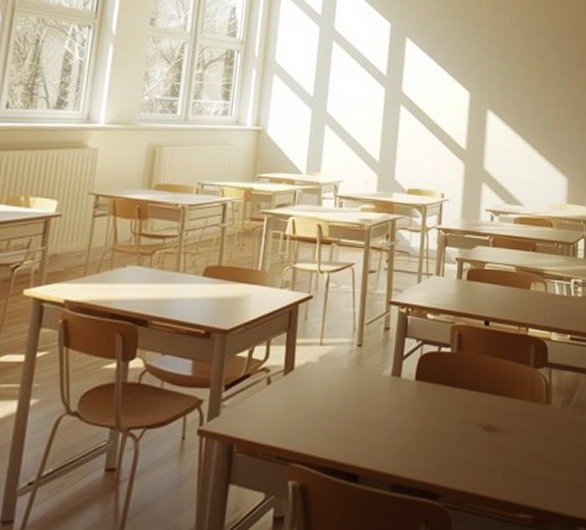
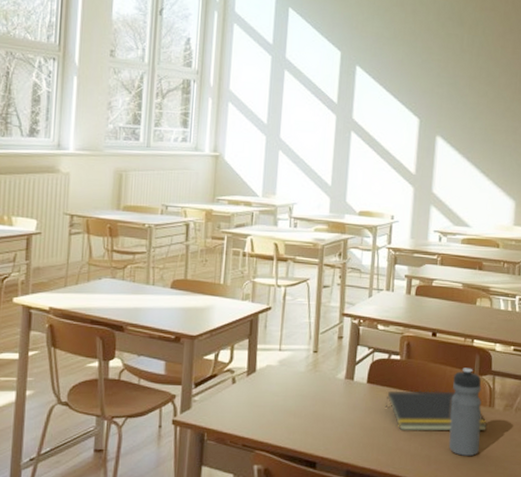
notepad: none [434,387,545,435] -> present [385,390,488,431]
water bottle: none [503,360,538,462] -> present [448,368,482,456]

